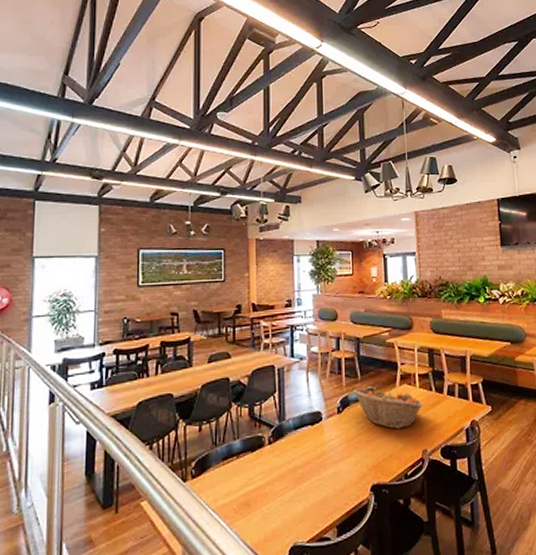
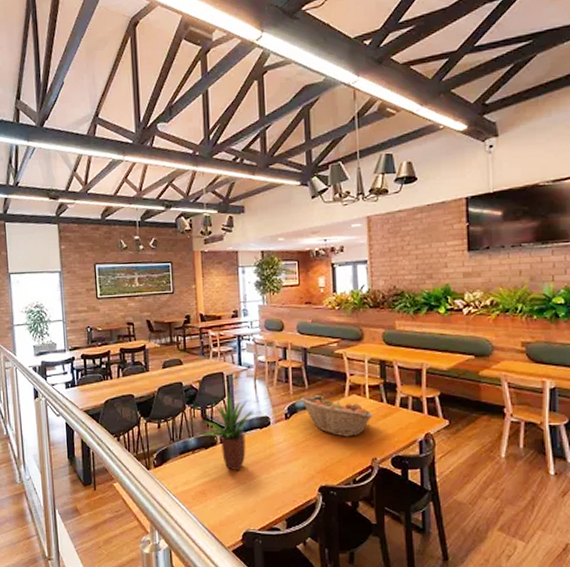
potted plant: none [246,386,305,475] -> present [200,392,254,471]

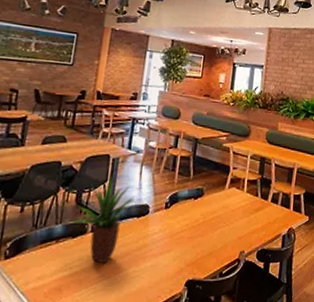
fruit basket: present [299,397,373,437] -> none [182,187,248,229]

